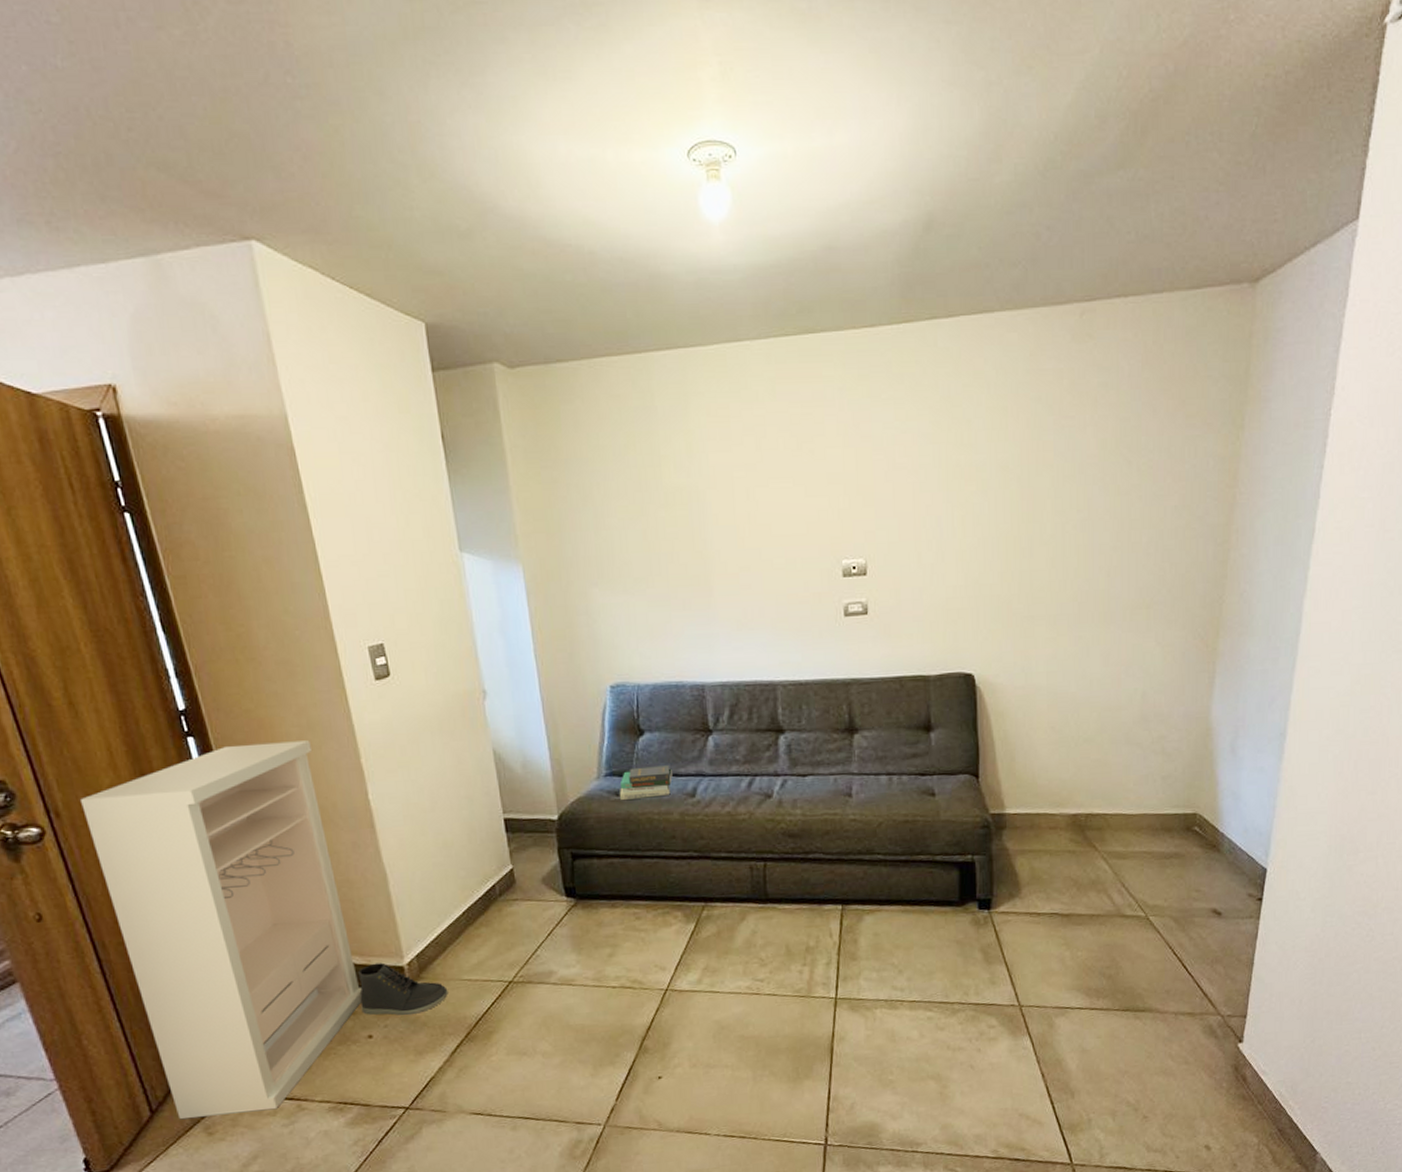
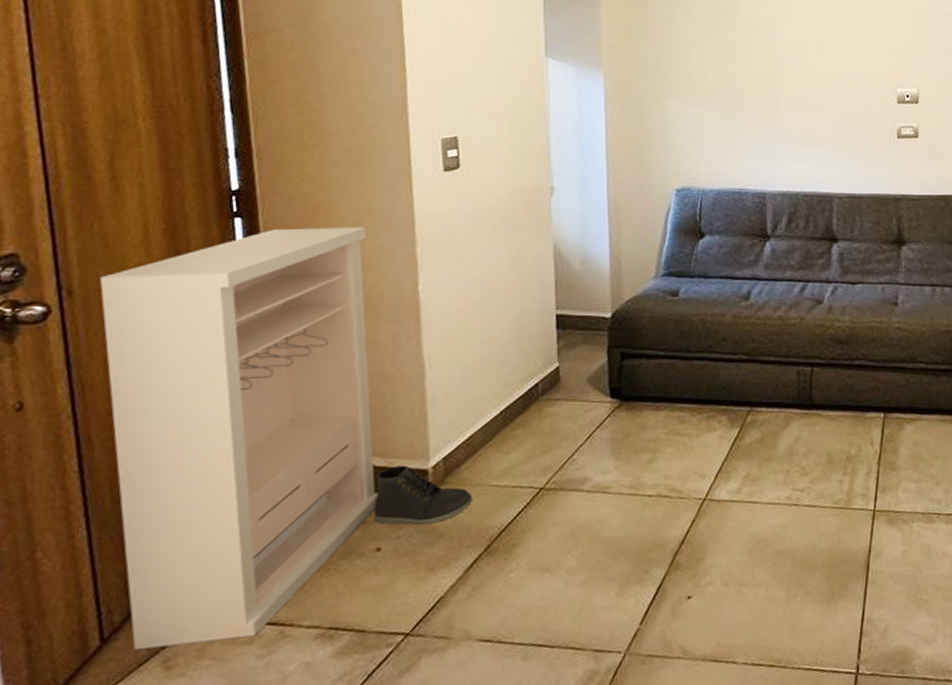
books: present [619,765,673,801] -> none [676,268,729,301]

